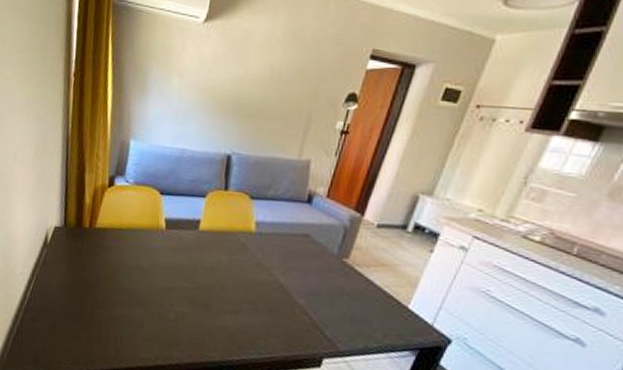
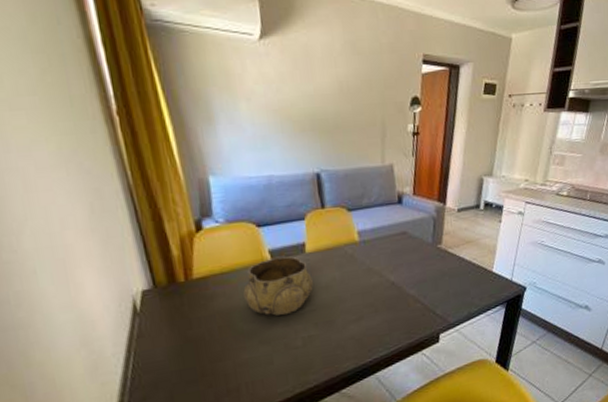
decorative bowl: none [133,226,199,285] -> present [243,256,313,316]

